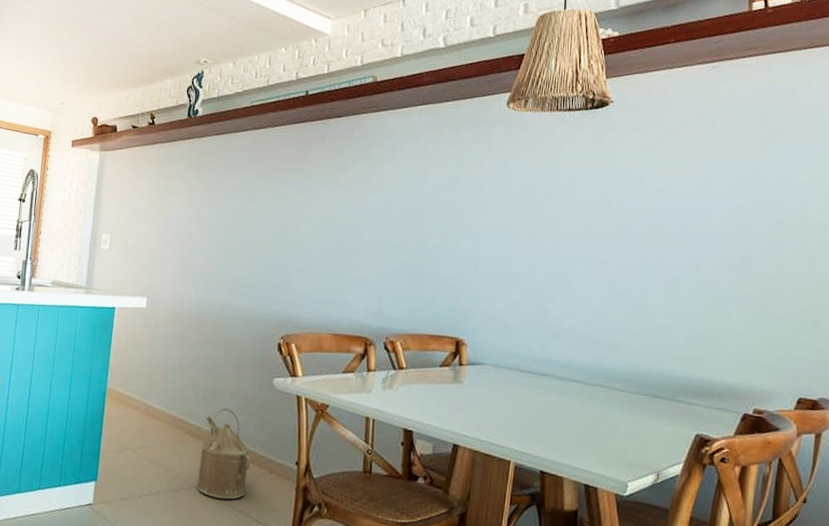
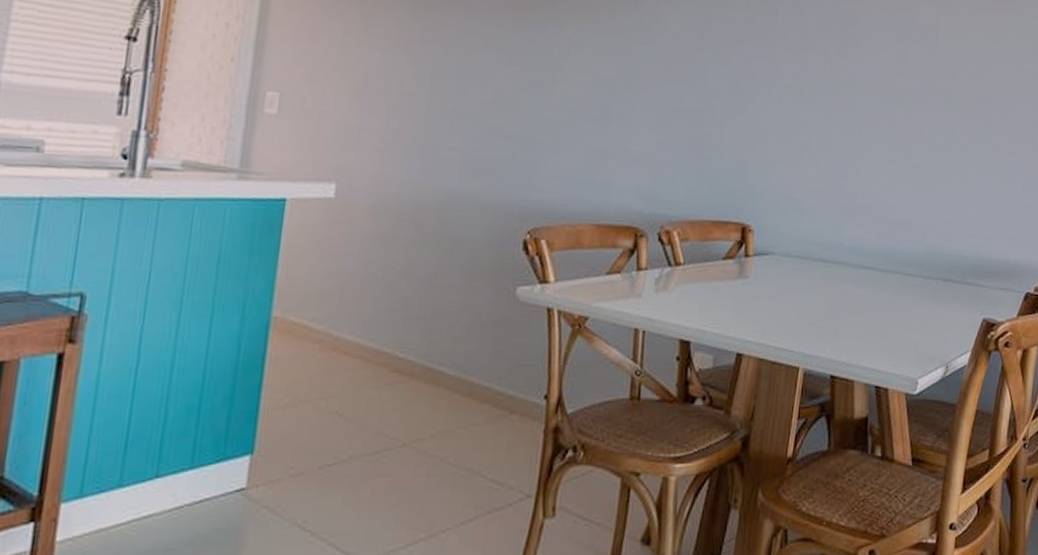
watering can: present [197,408,251,500] -> none [407,333,484,457]

